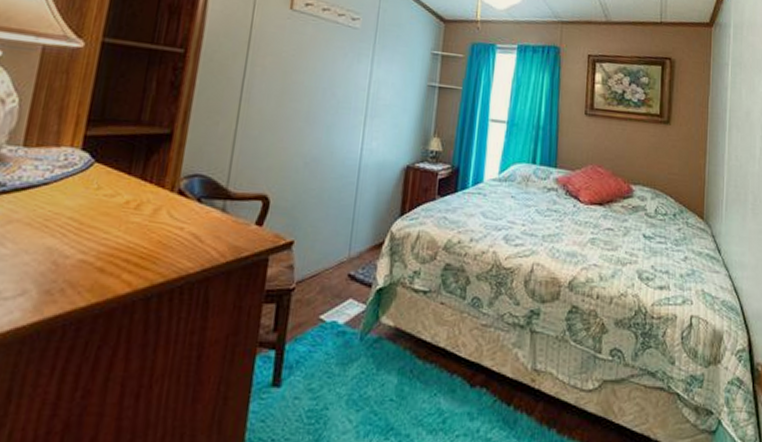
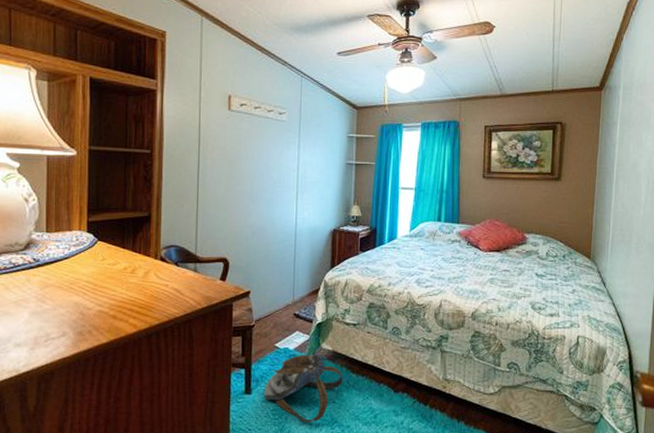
backpack: none [298,331,406,429] -> present [265,354,343,422]

